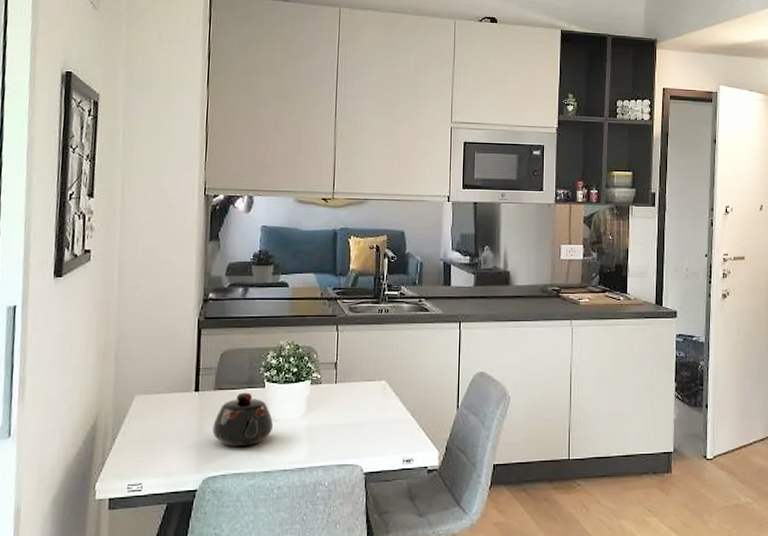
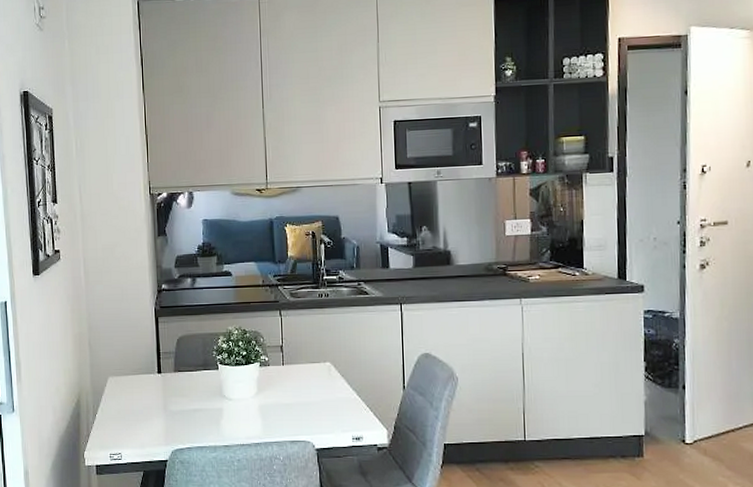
teapot: present [212,392,274,447] -> none [176,374,229,423]

